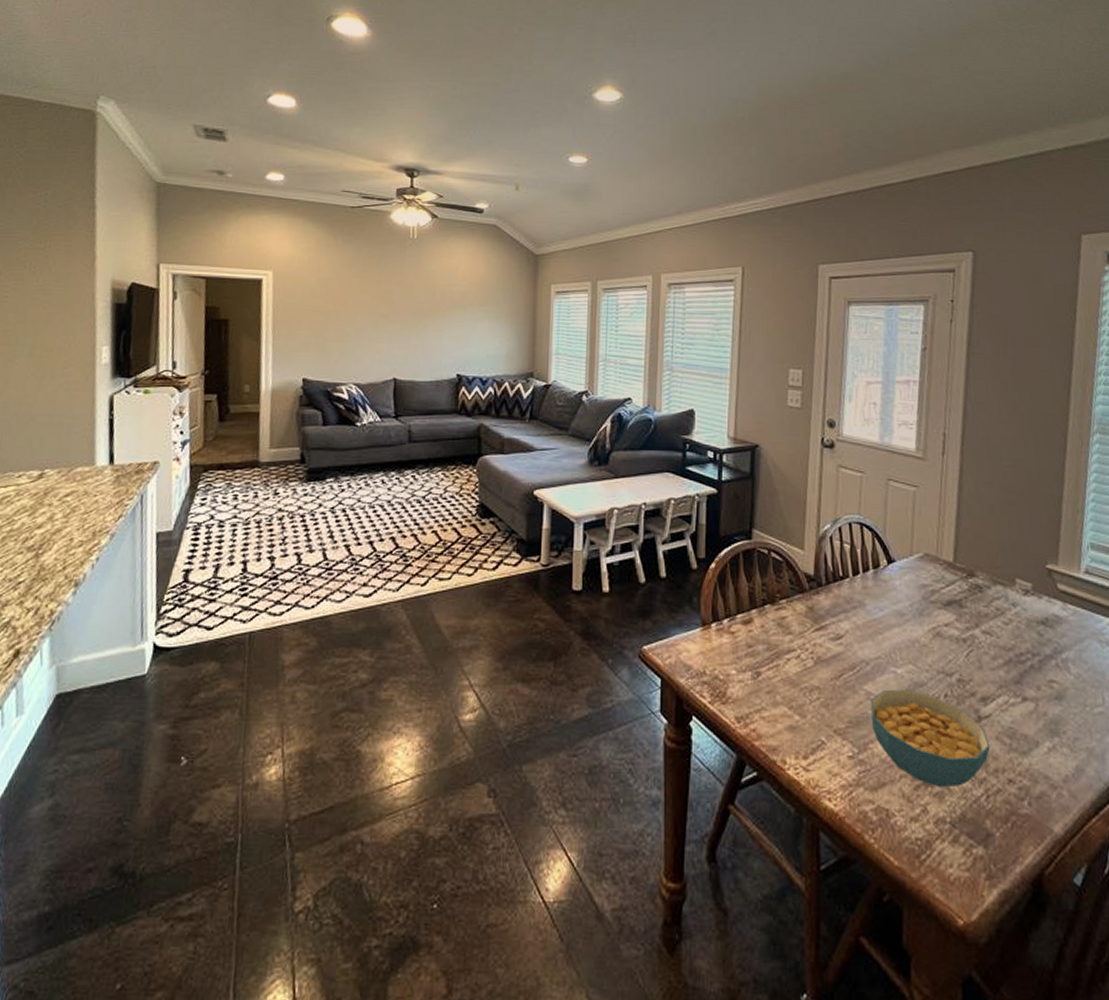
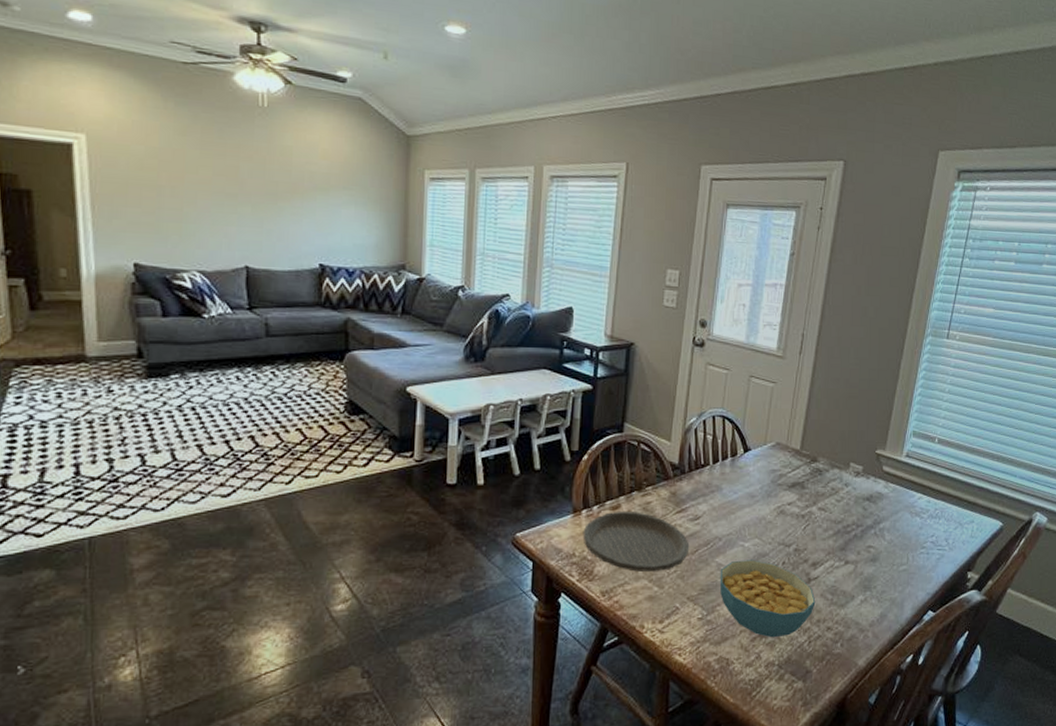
plate: none [713,625,833,698] -> present [583,510,690,573]

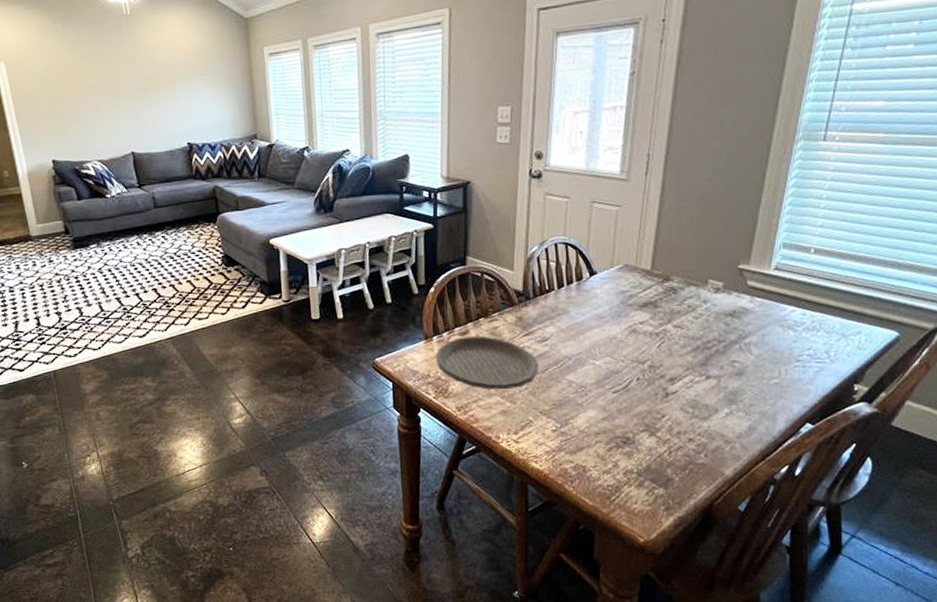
cereal bowl: present [719,560,816,638] -> none [571,376,675,448]

